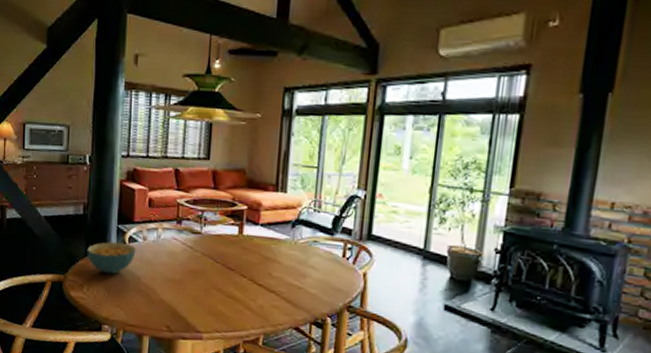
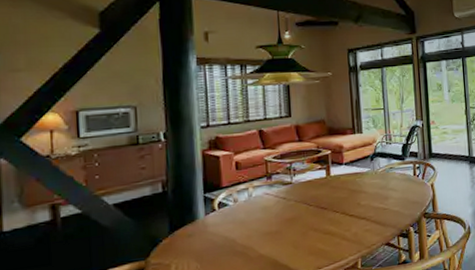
cereal bowl: present [87,242,136,275] -> none [171,210,228,246]

